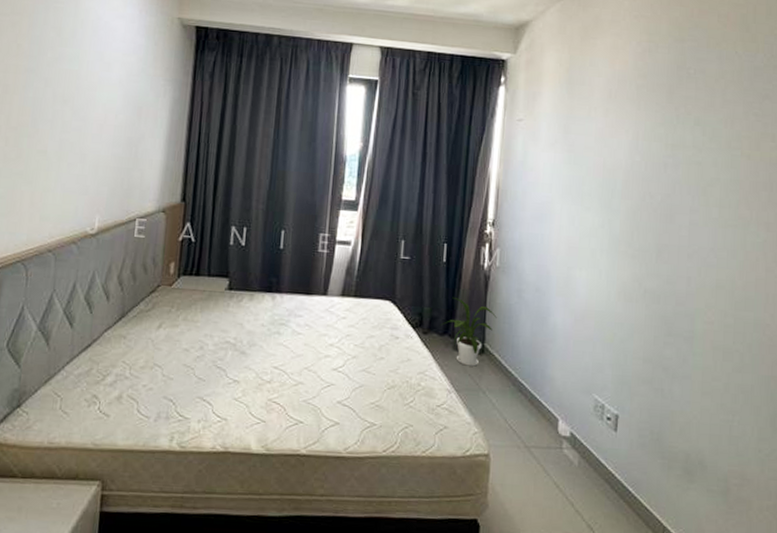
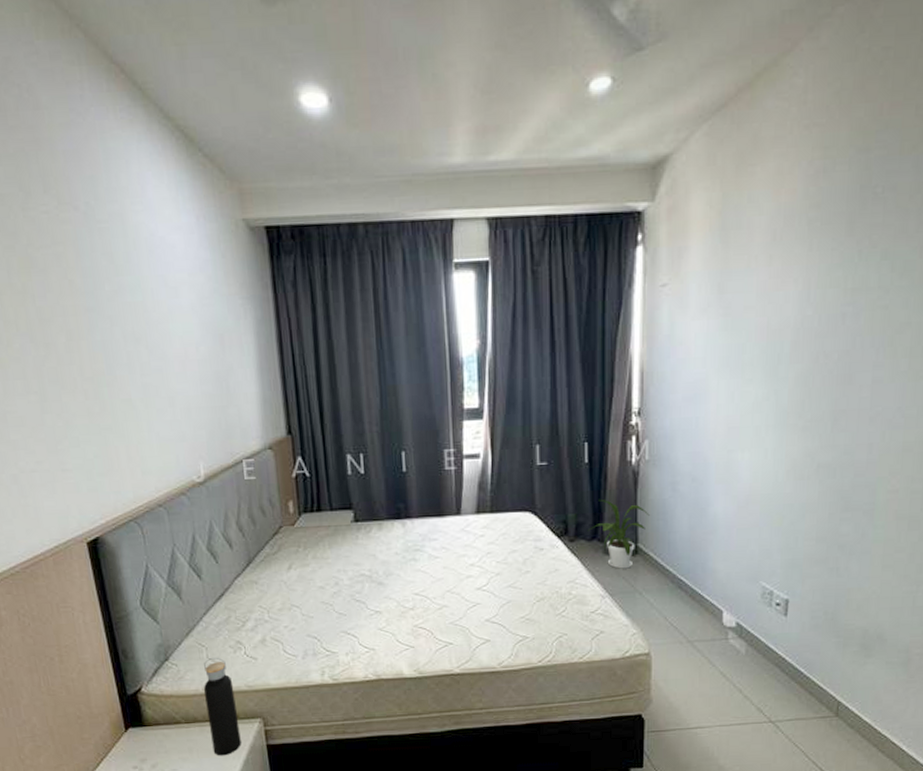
water bottle: none [43,409,80,520] -> present [203,657,241,756]

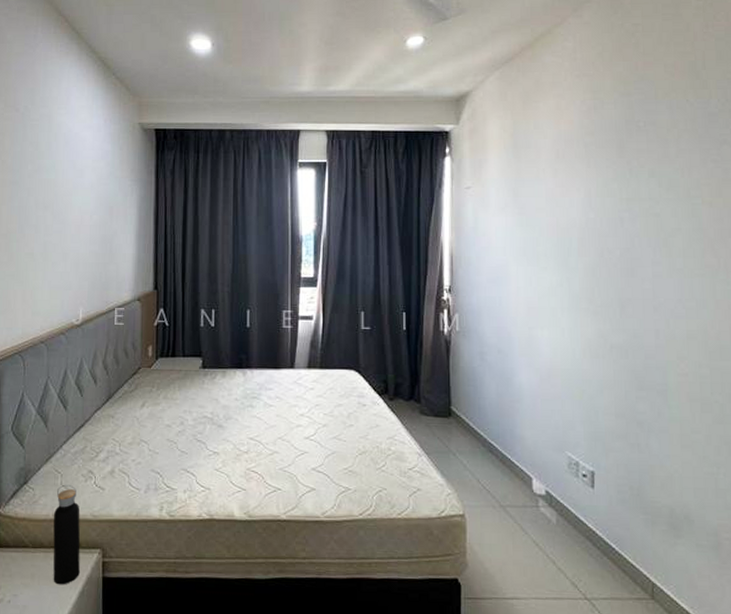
house plant: present [587,500,650,569] -> none [405,364,461,429]

